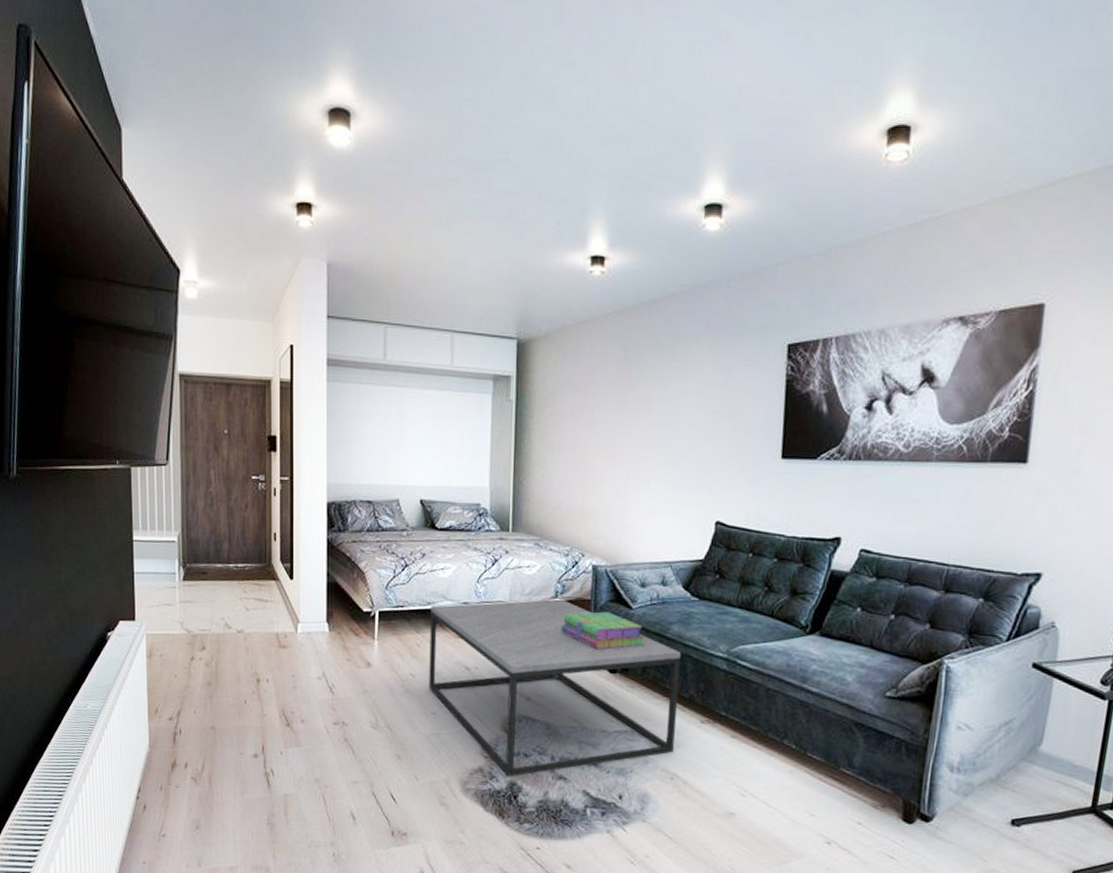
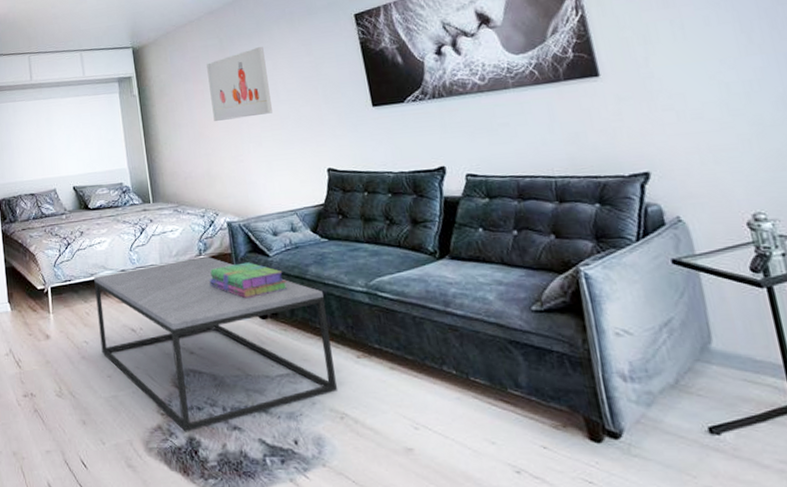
wall art: none [600,365,675,449] -> present [206,47,272,121]

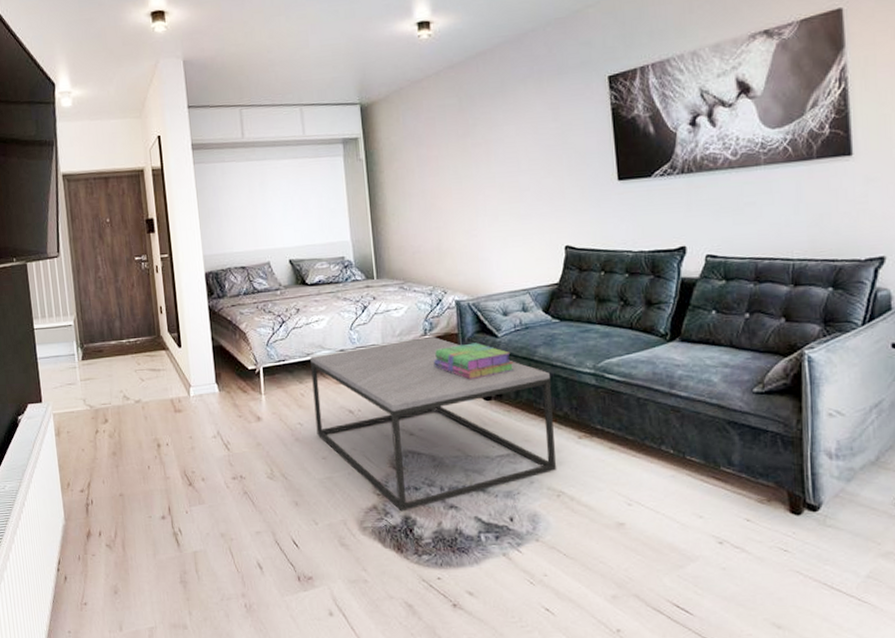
wall art: present [206,47,272,121] -> none [443,109,512,191]

